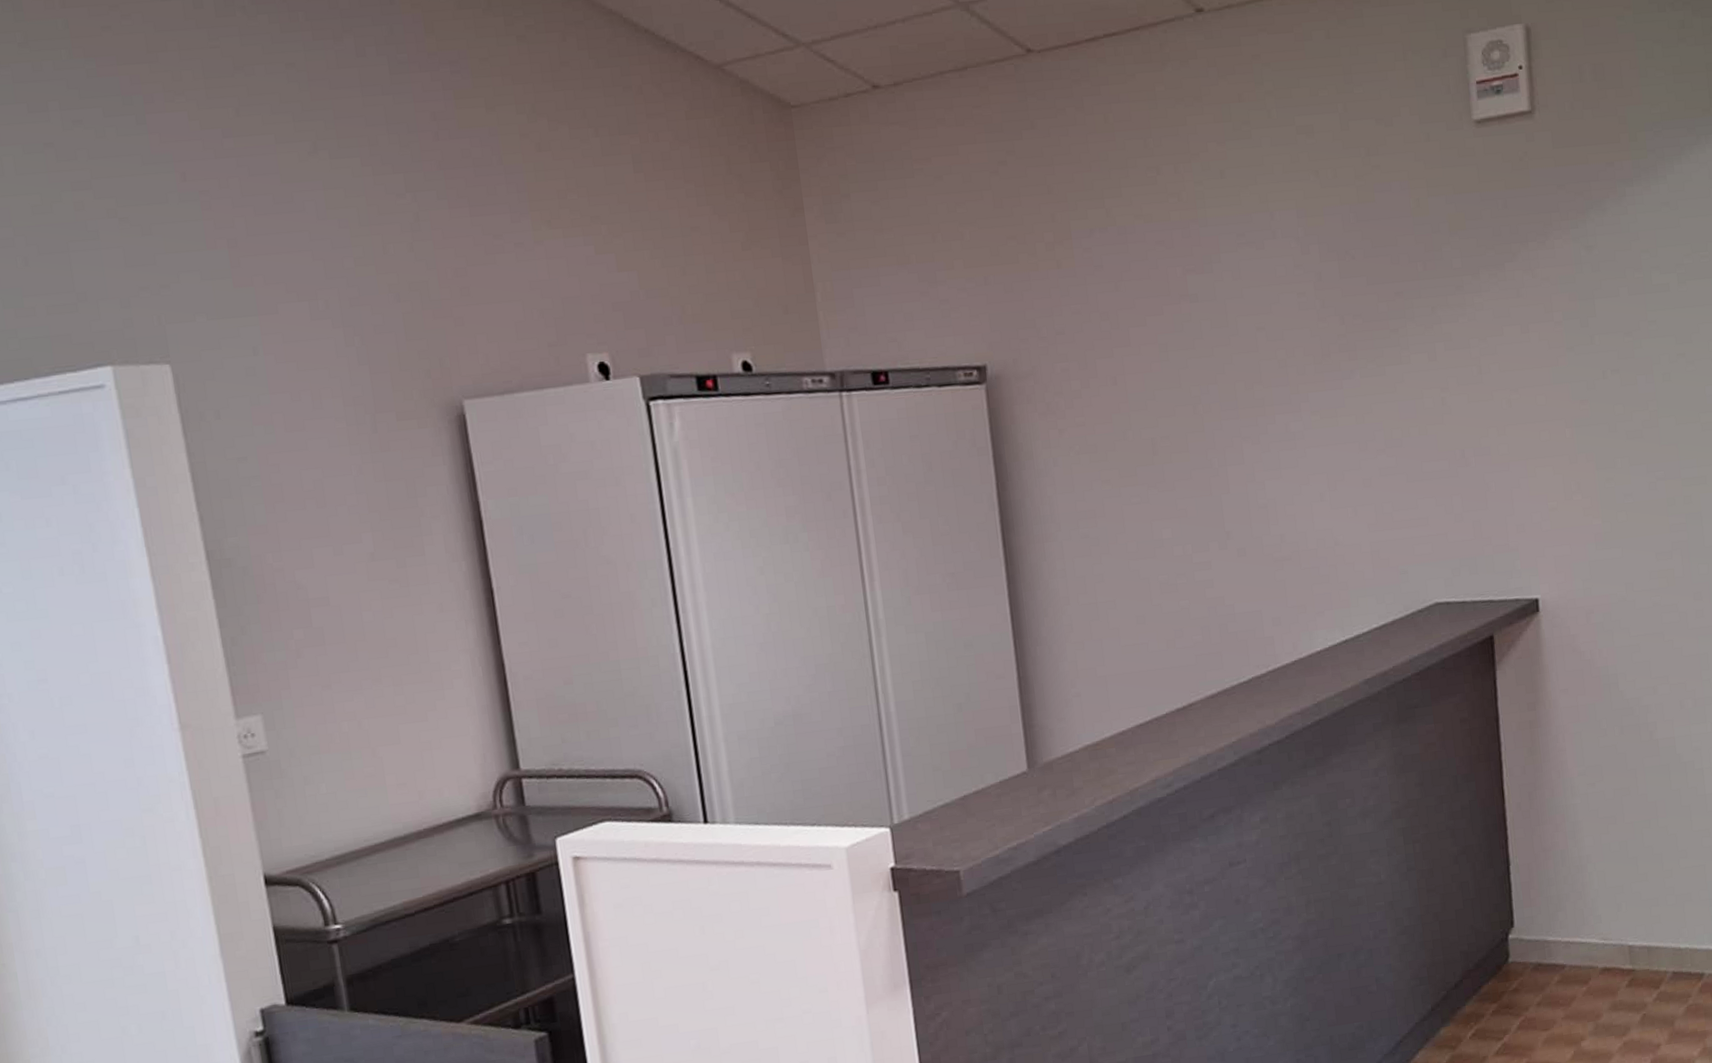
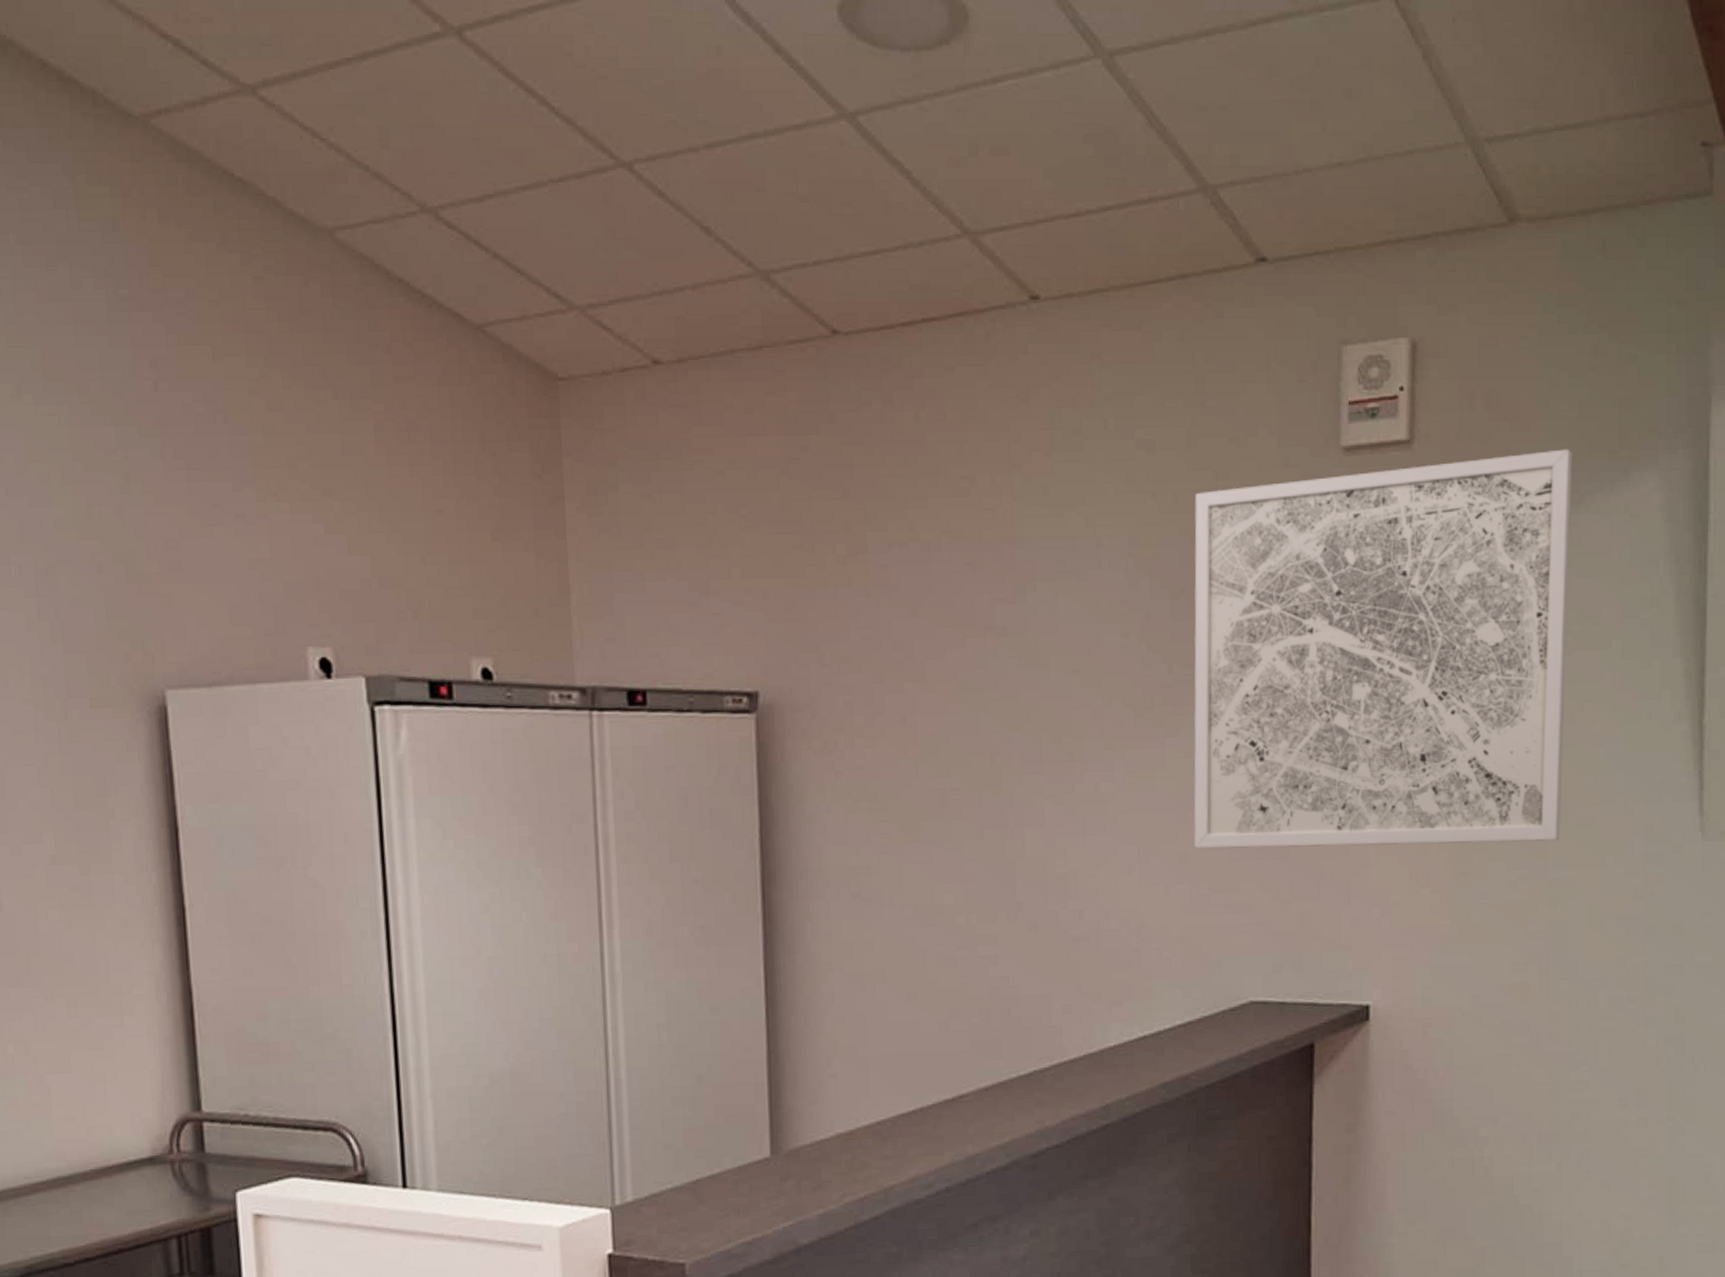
wall art: none [1351,109,1689,474] -> present [1193,449,1573,849]

